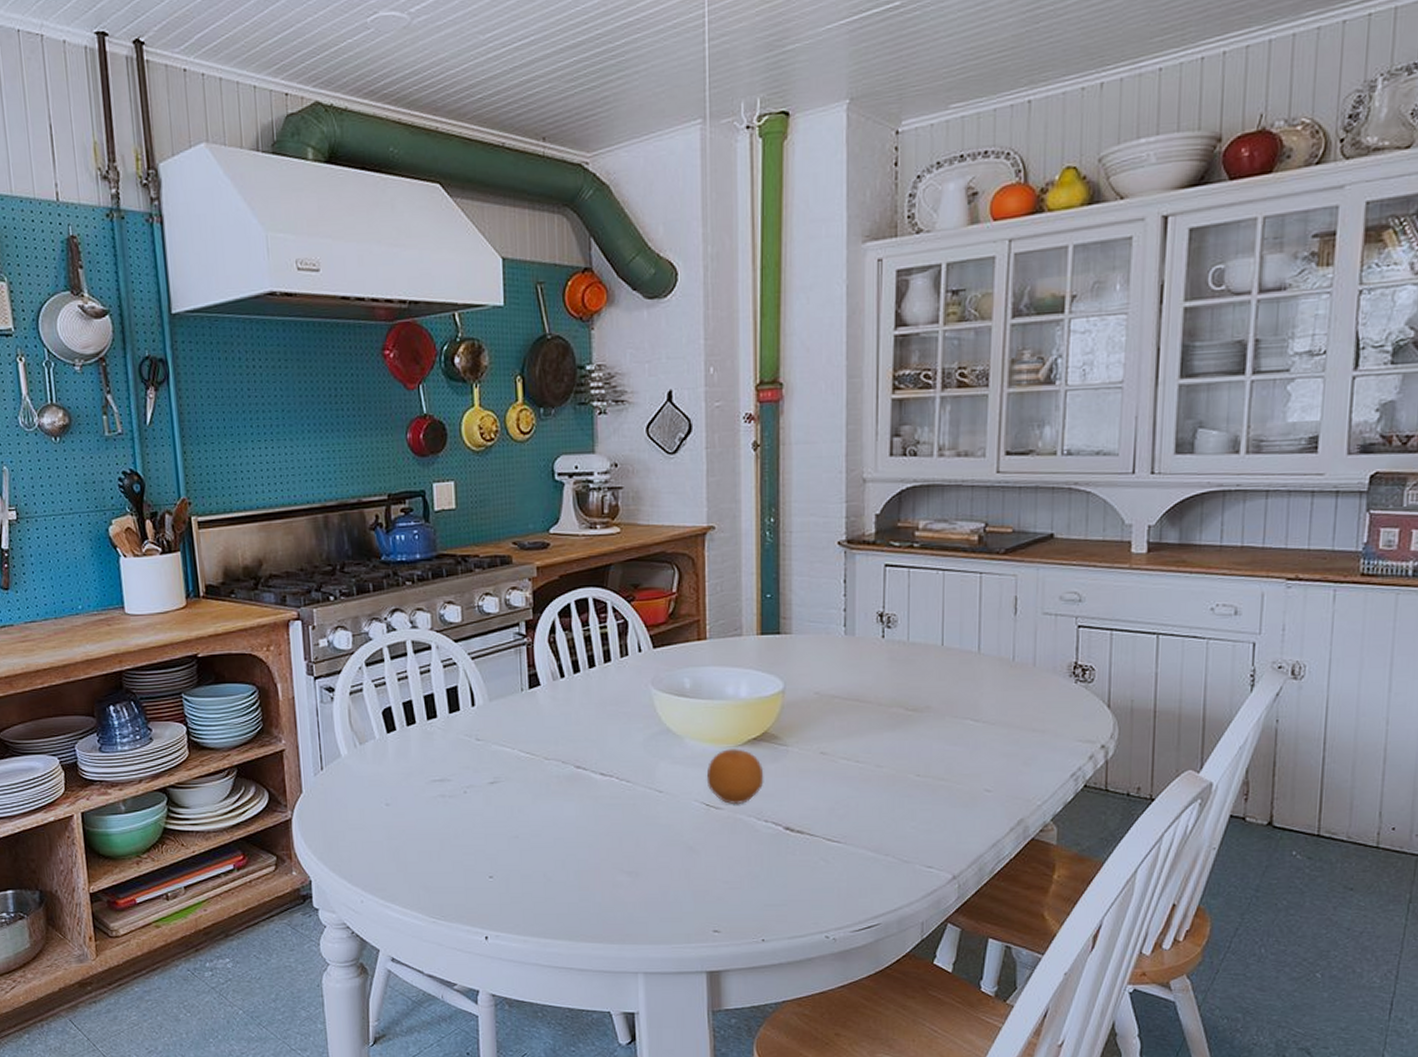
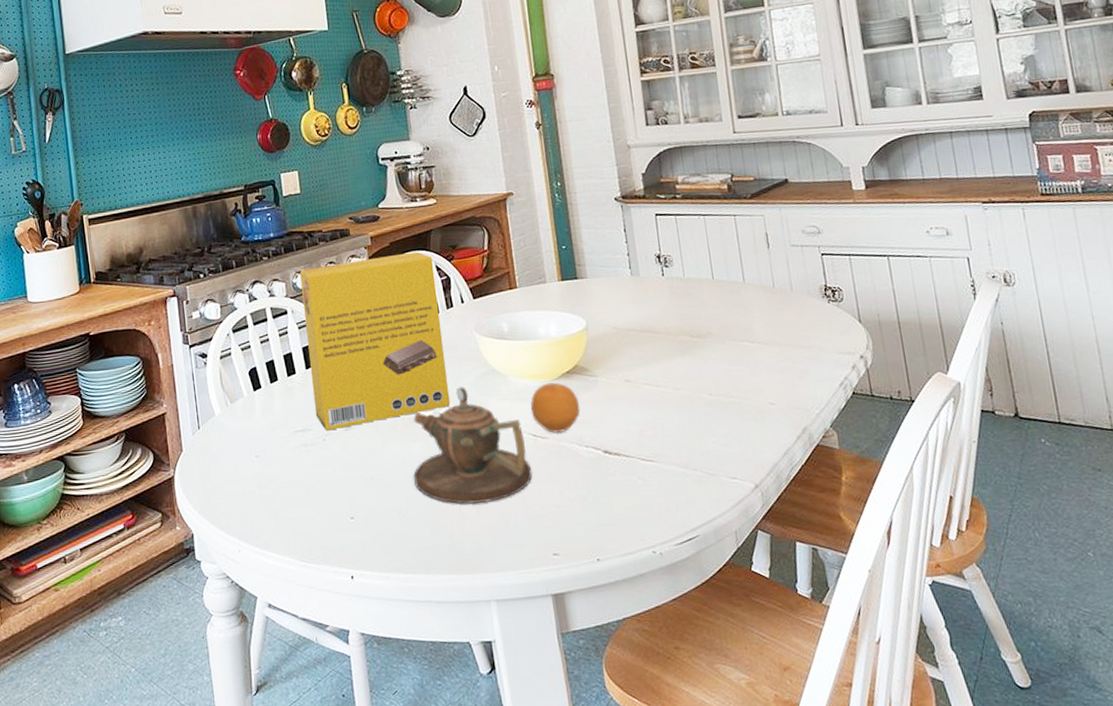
cereal box: none [449,588,614,783] -> present [300,251,451,431]
teapot: none [565,746,700,873] -> present [413,386,532,504]

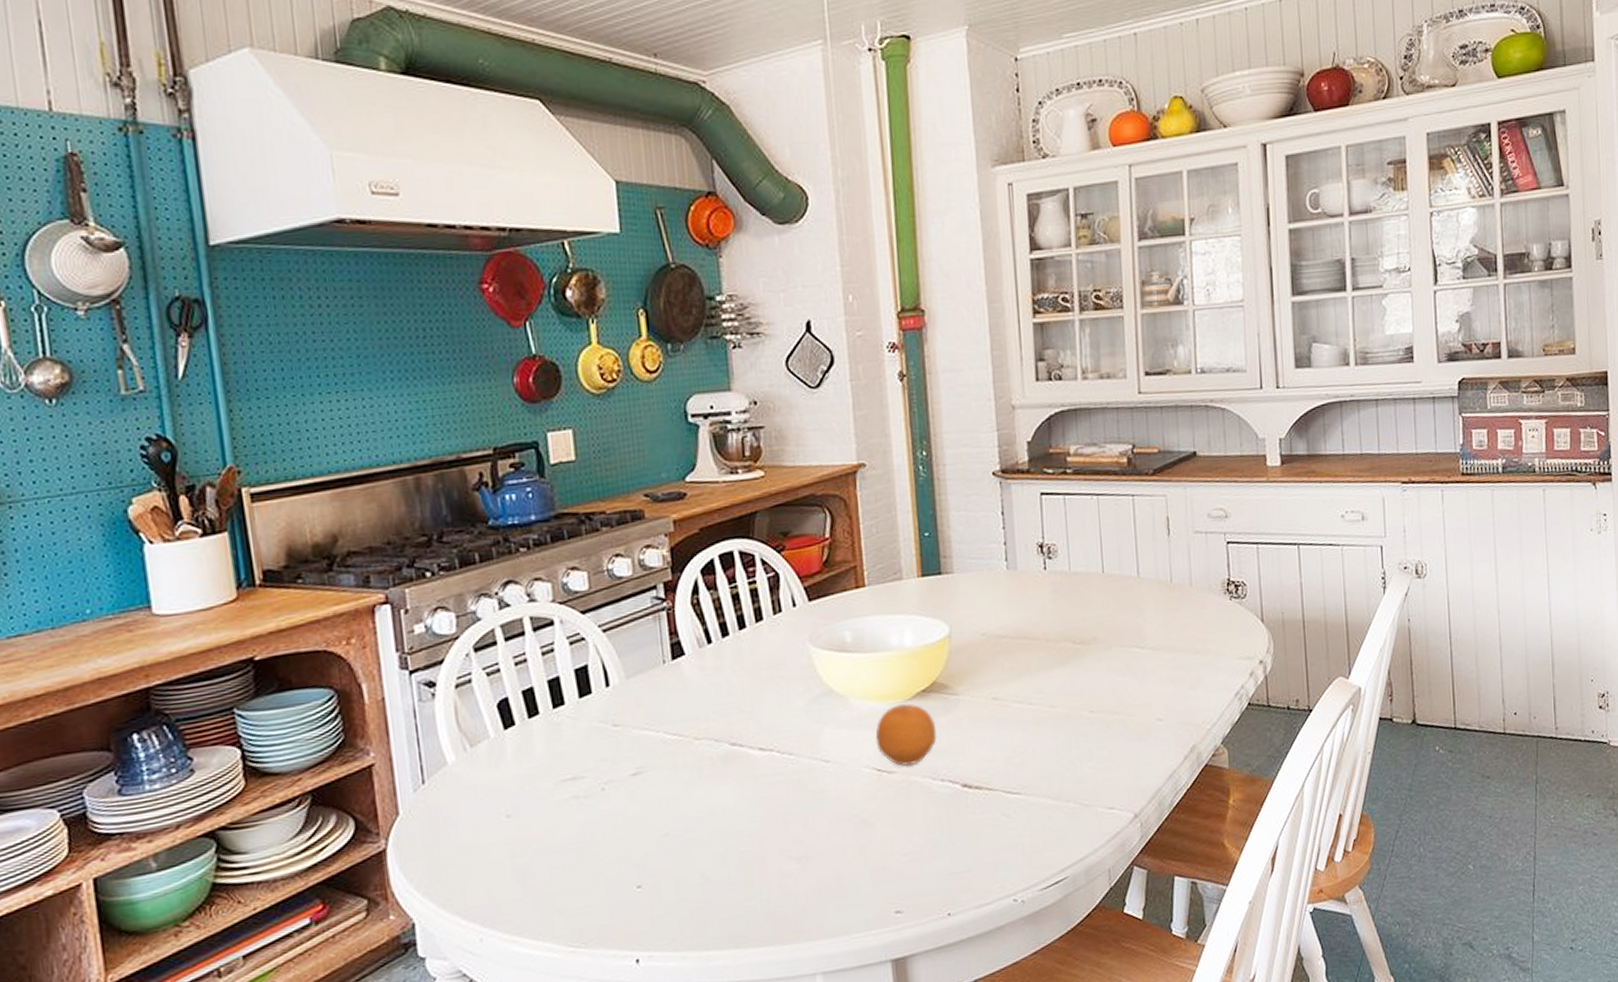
cereal box: present [300,251,451,431] -> none [573,540,774,778]
teapot: present [413,386,532,504] -> none [723,713,874,860]

